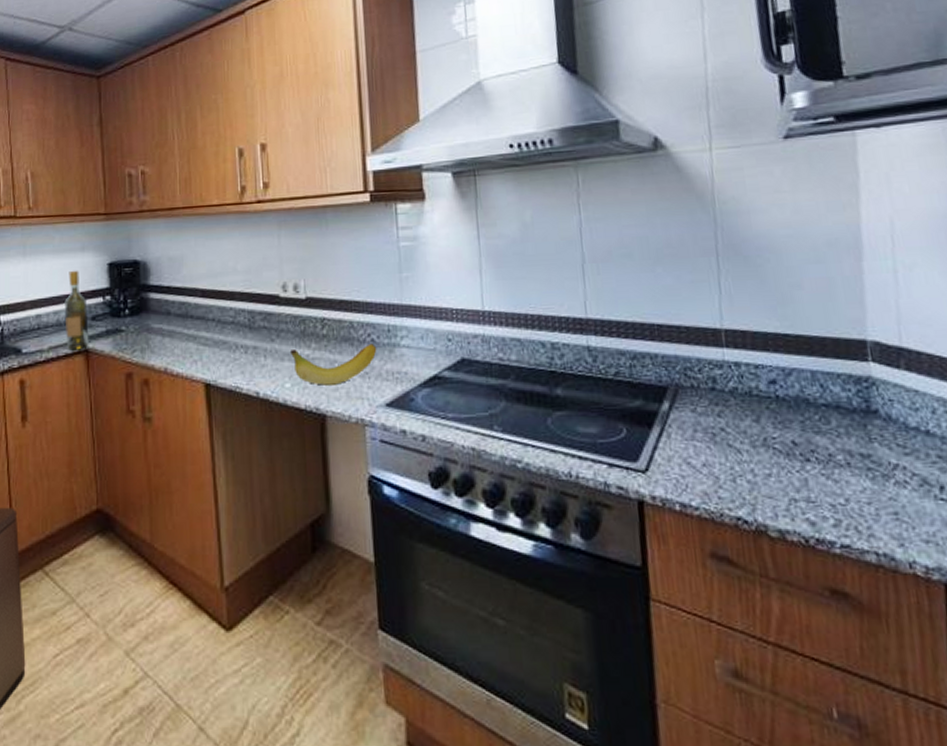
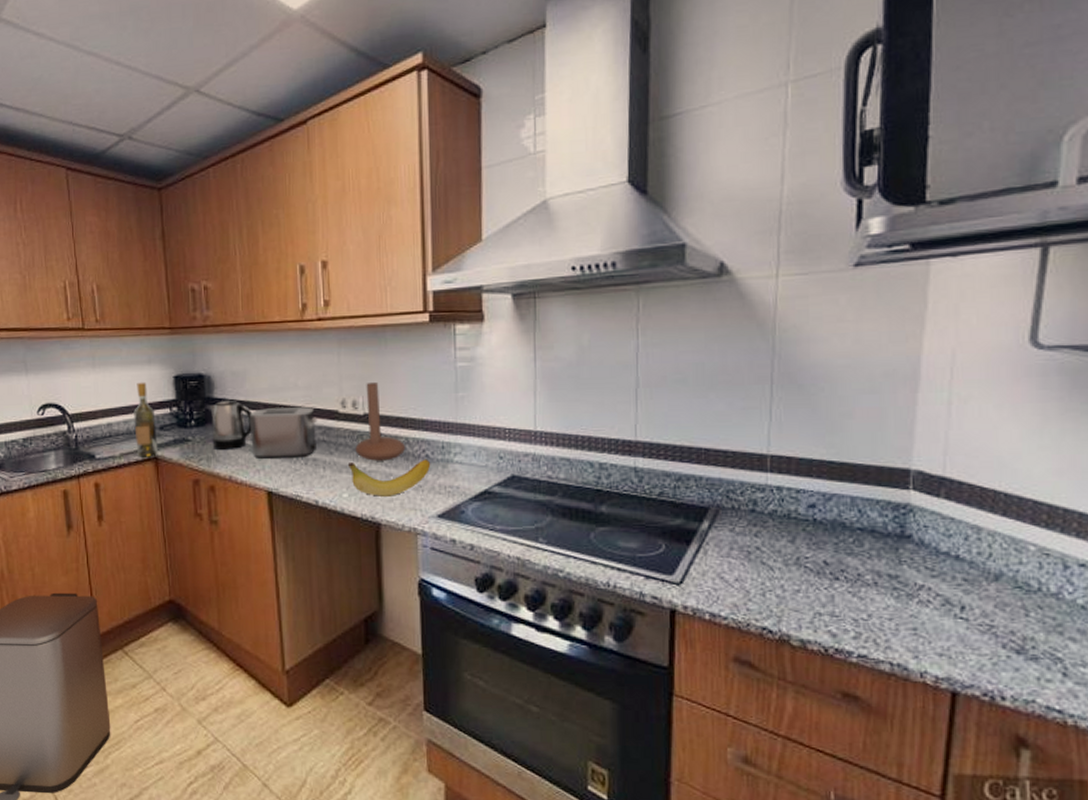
kettle: none [145,286,190,340] -> present [210,400,253,449]
toaster: none [187,292,257,348] -> present [250,407,317,458]
paper towel holder: none [297,264,351,347] -> present [355,381,406,461]

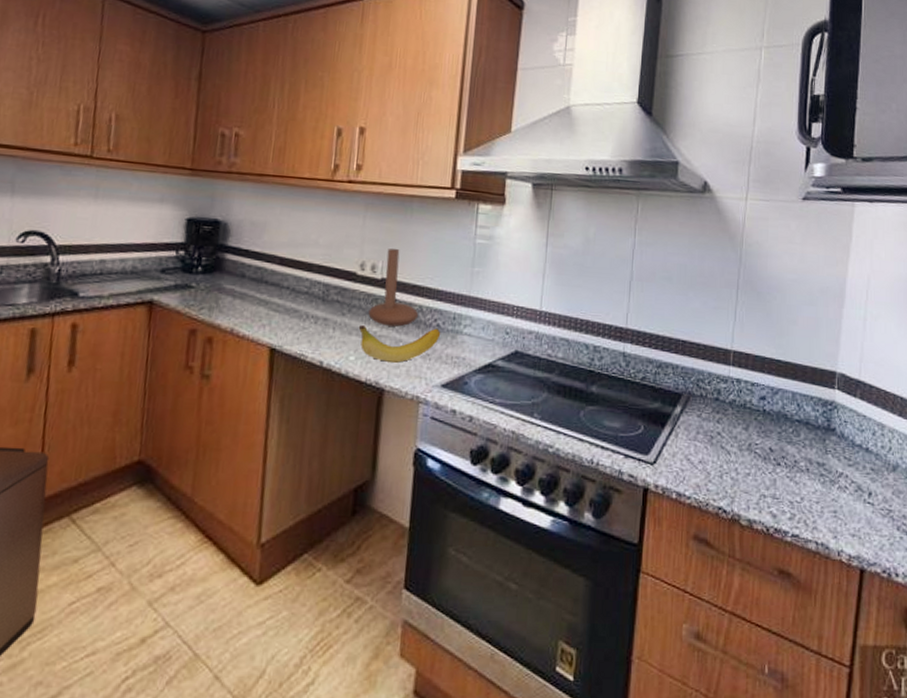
bottle: present [134,382,158,458] -> none [130,220,158,301]
kettle: present [210,400,253,449] -> none [217,249,267,301]
toaster: present [250,407,317,458] -> none [259,262,334,316]

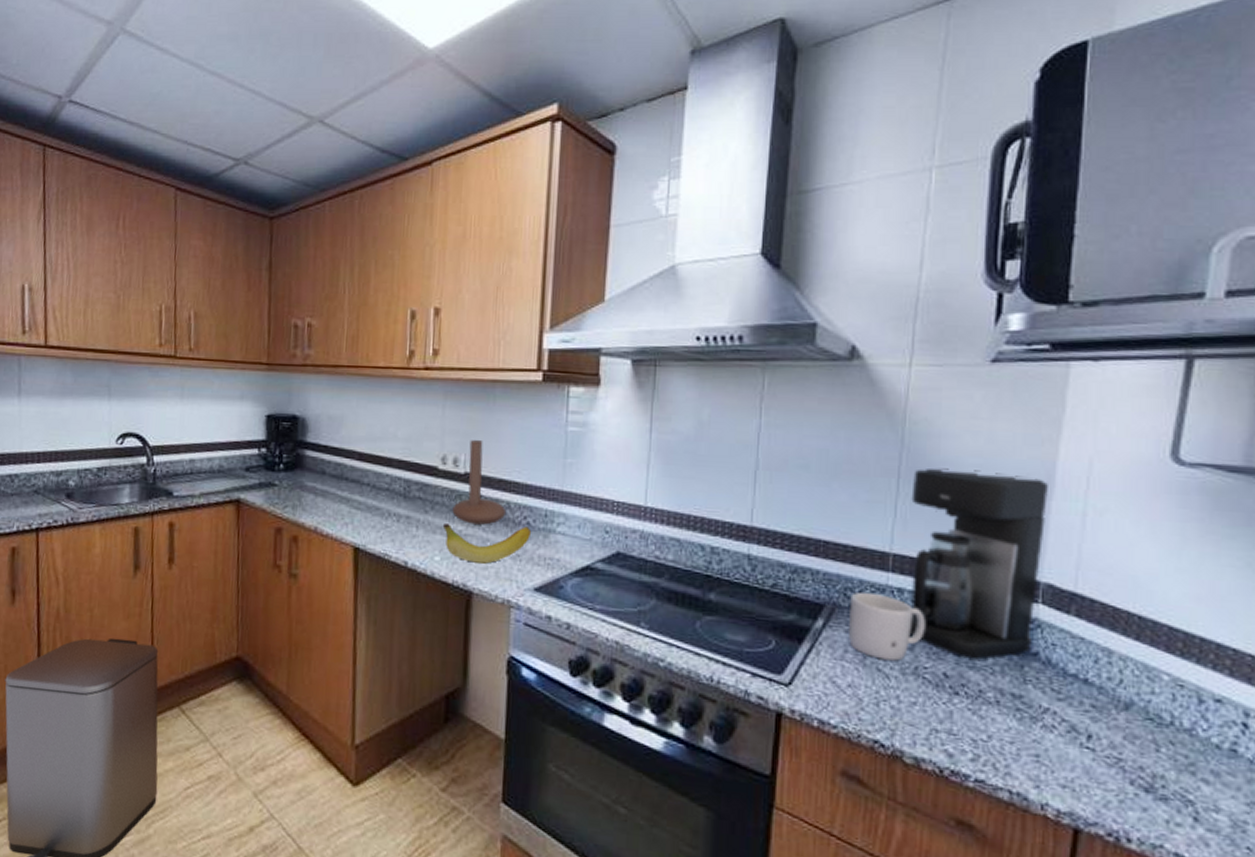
mug: none [700,382,756,440] -> present [849,591,925,661]
coffee maker: none [744,281,841,435] -> present [909,467,1048,658]

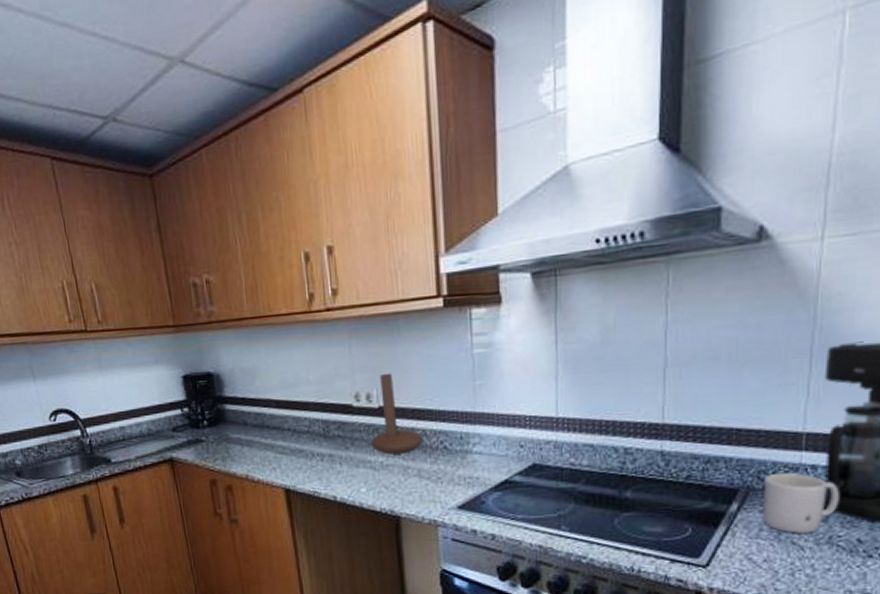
fruit: present [442,524,532,564] -> none [364,450,450,490]

